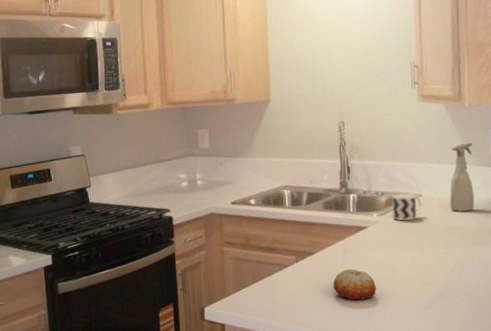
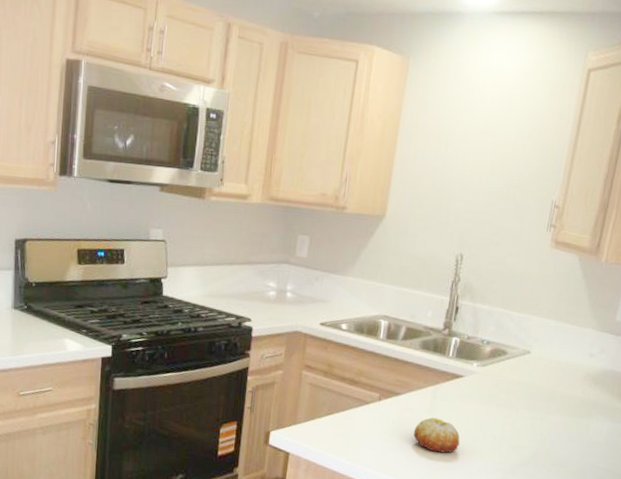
cup: present [392,194,422,221] -> none [494,346,530,378]
spray bottle: present [450,142,475,212] -> none [558,302,599,378]

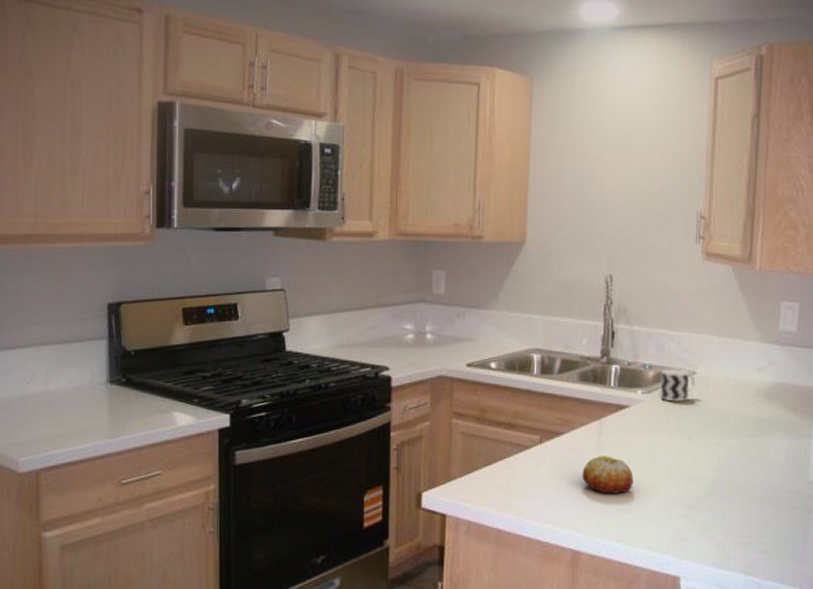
cup: none [494,346,530,378] -> present [660,369,696,402]

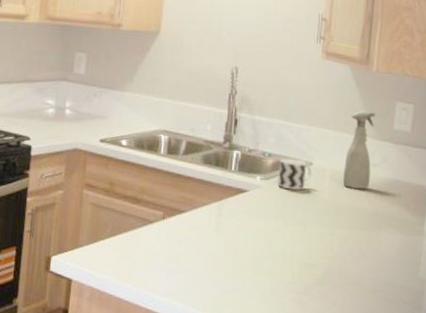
fruit: present [582,456,633,494] -> none [200,236,249,274]
spray bottle: none [727,314,760,395] -> present [342,111,375,189]

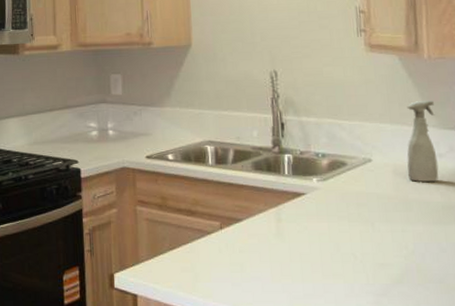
cup: present [278,158,312,191] -> none [335,157,373,189]

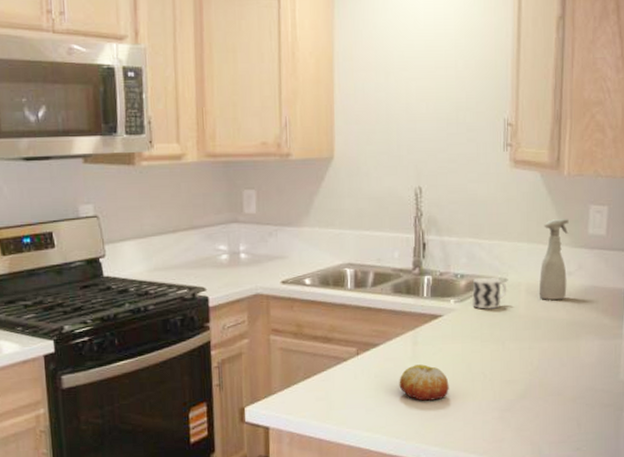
fruit: none [264,242,318,279] -> present [399,364,449,401]
cup: none [335,157,373,189] -> present [472,277,507,309]

